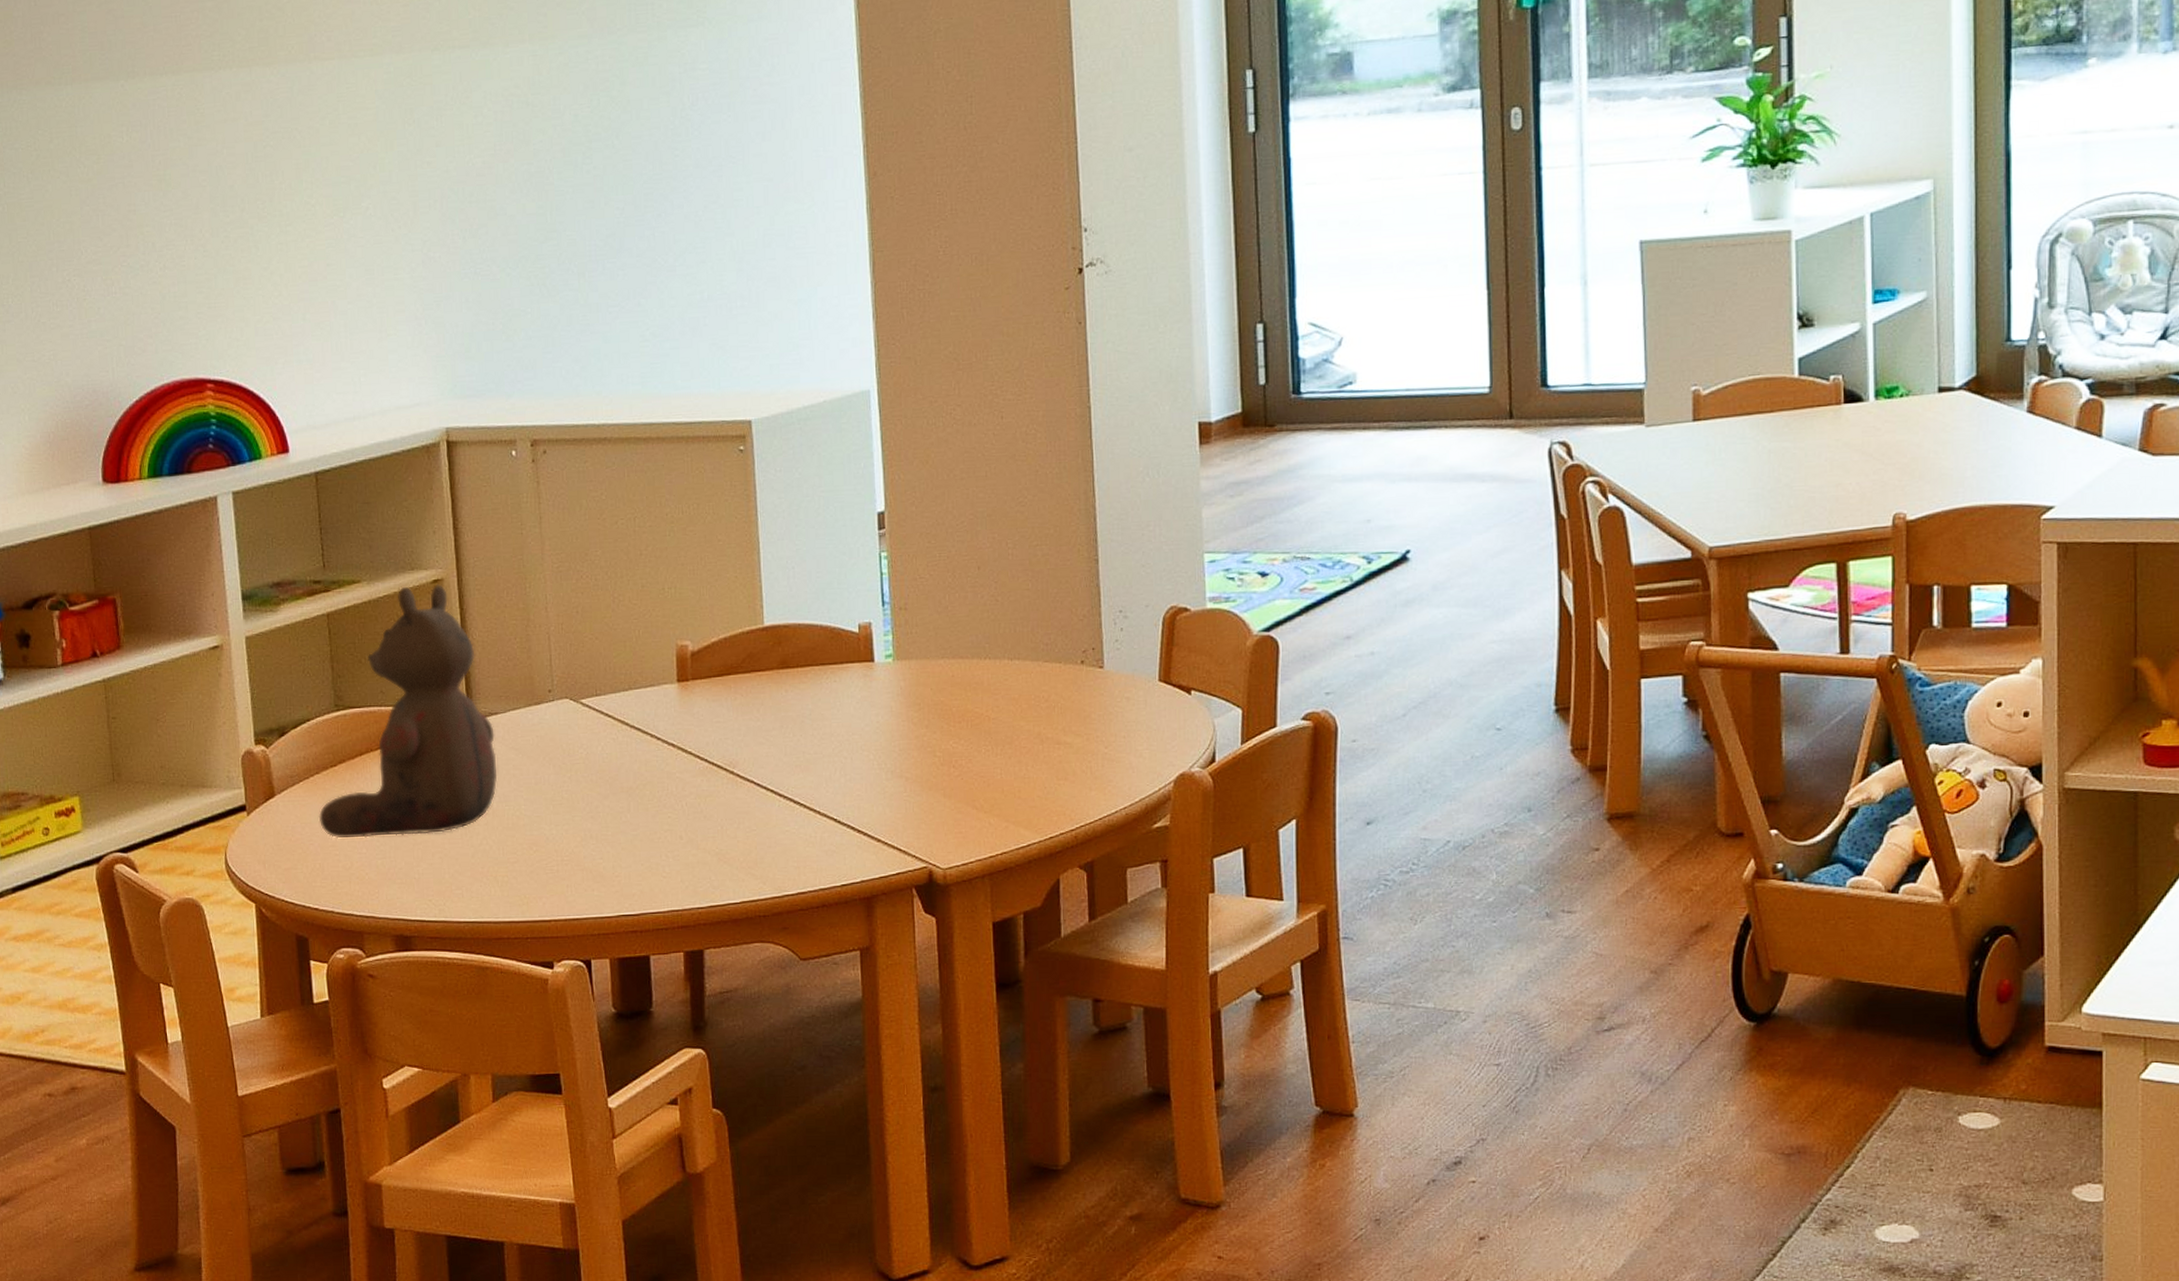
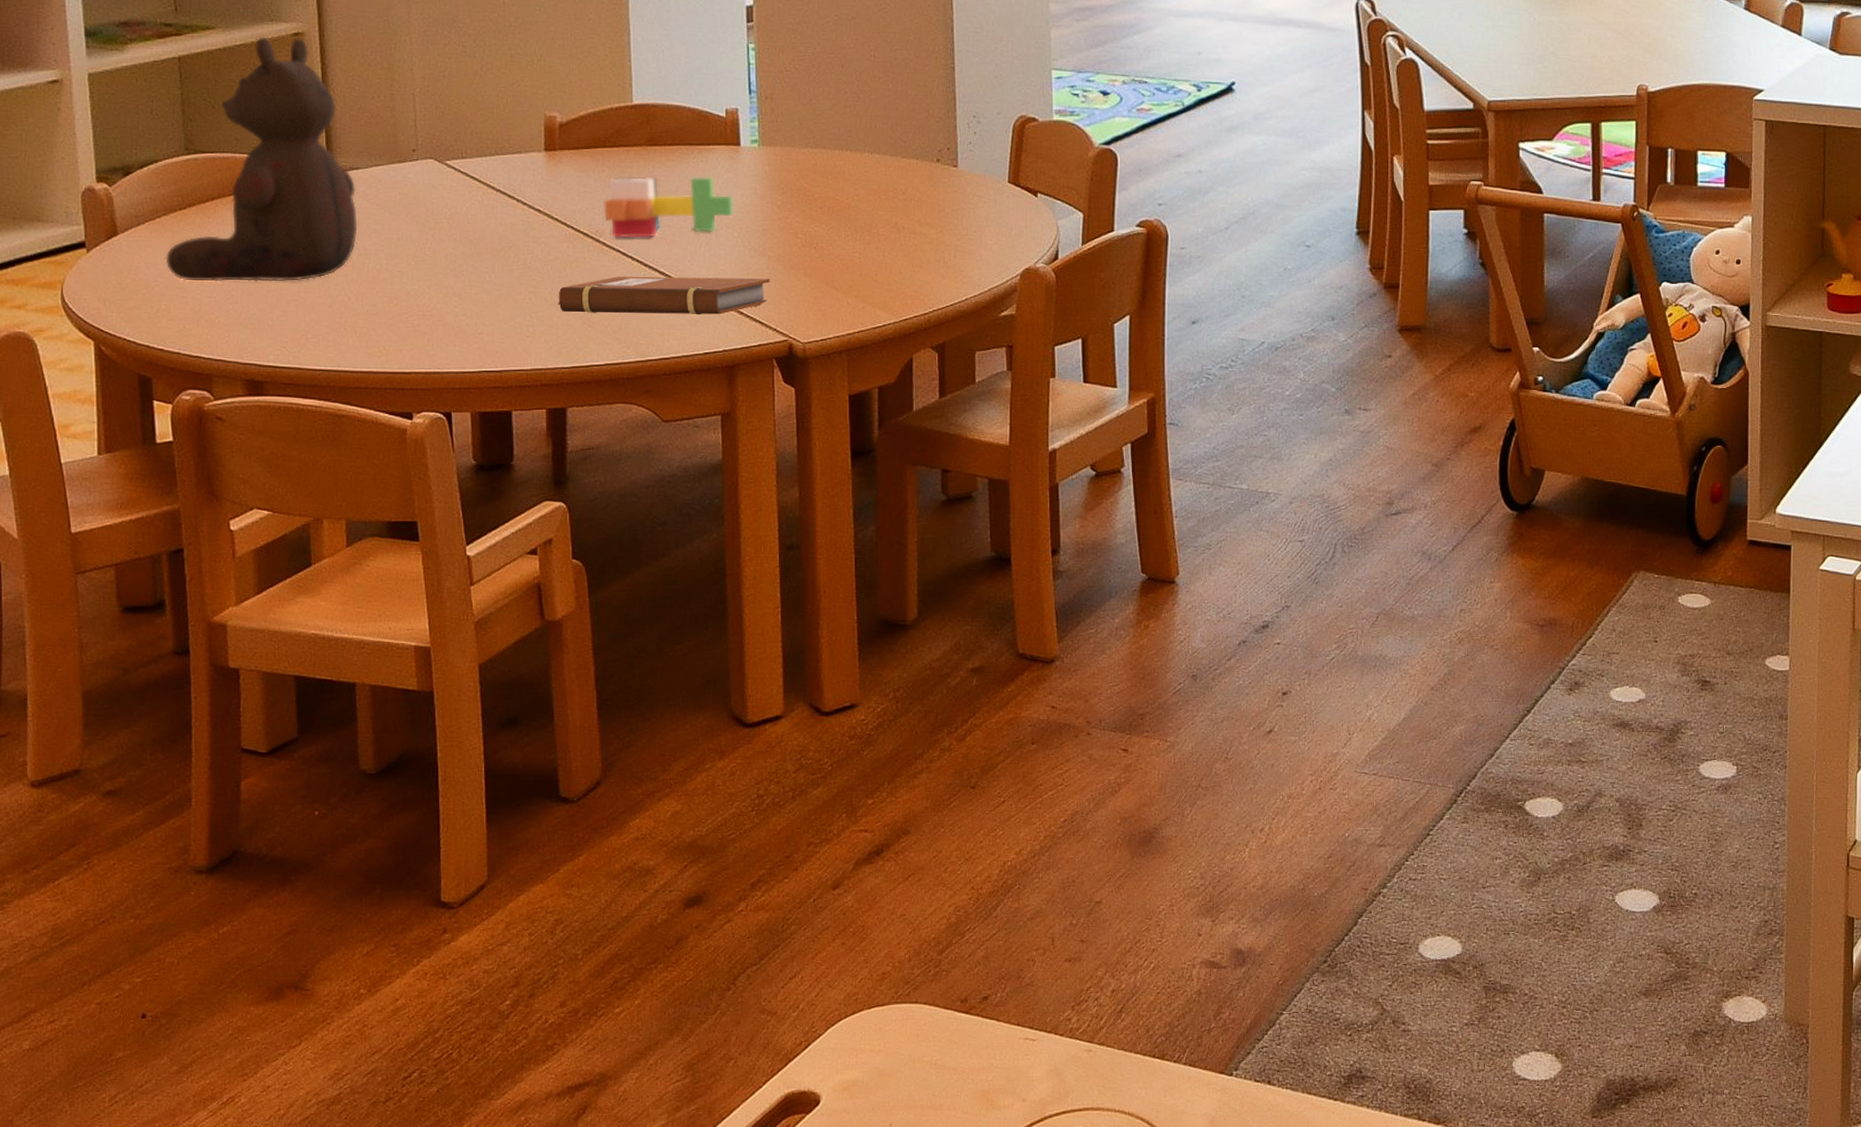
notebook: none [693,802,909,850] -> present [558,276,771,315]
toy blocks: none [737,697,869,768] -> present [604,176,734,239]

